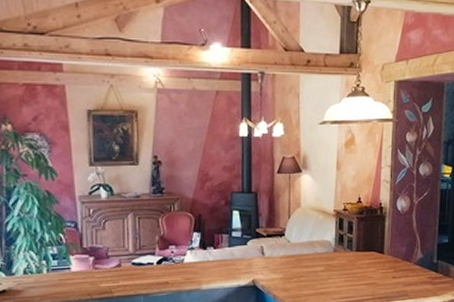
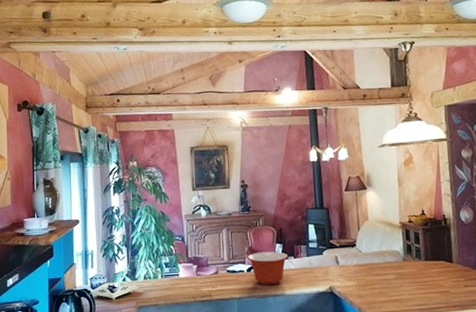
mixing bowl: none [158,240,206,280] -> present [247,251,288,285]

